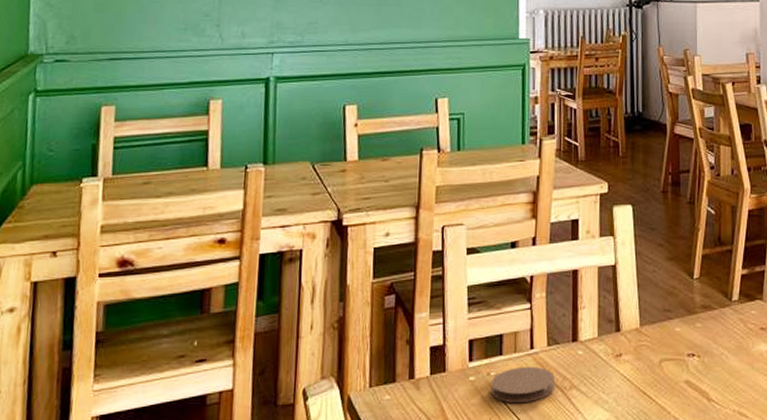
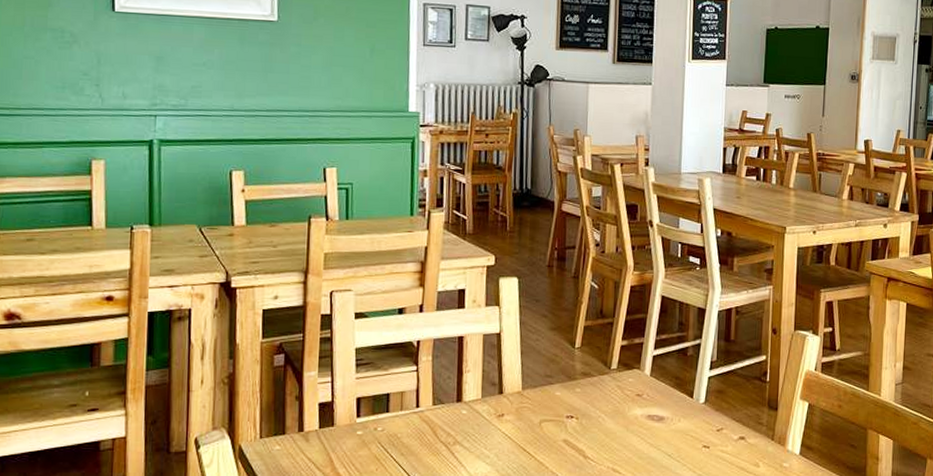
coaster: present [490,366,555,404] -> none [377,423,439,456]

